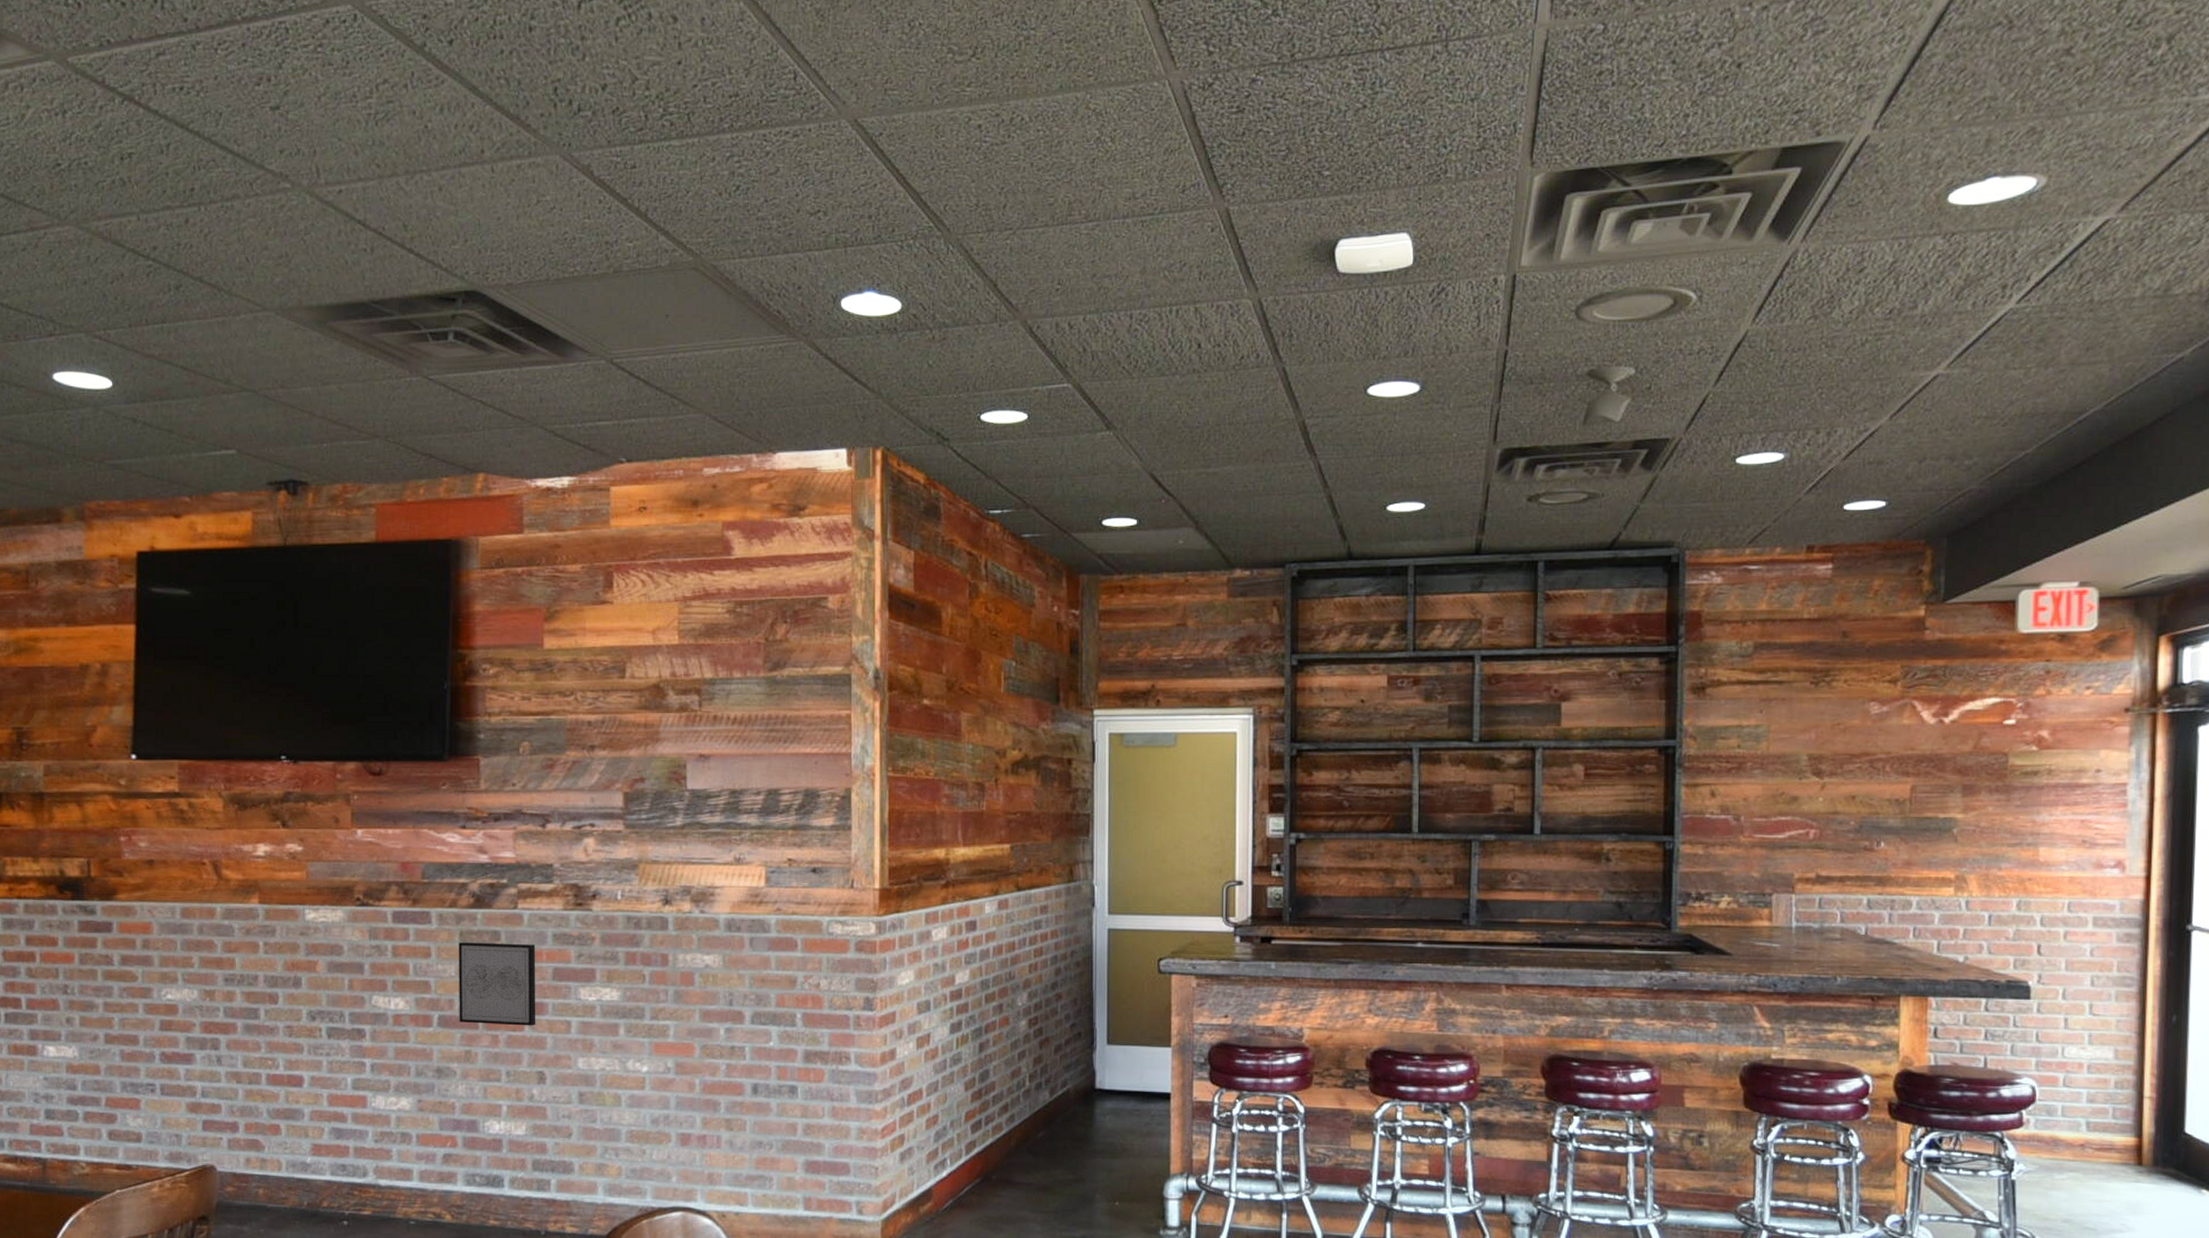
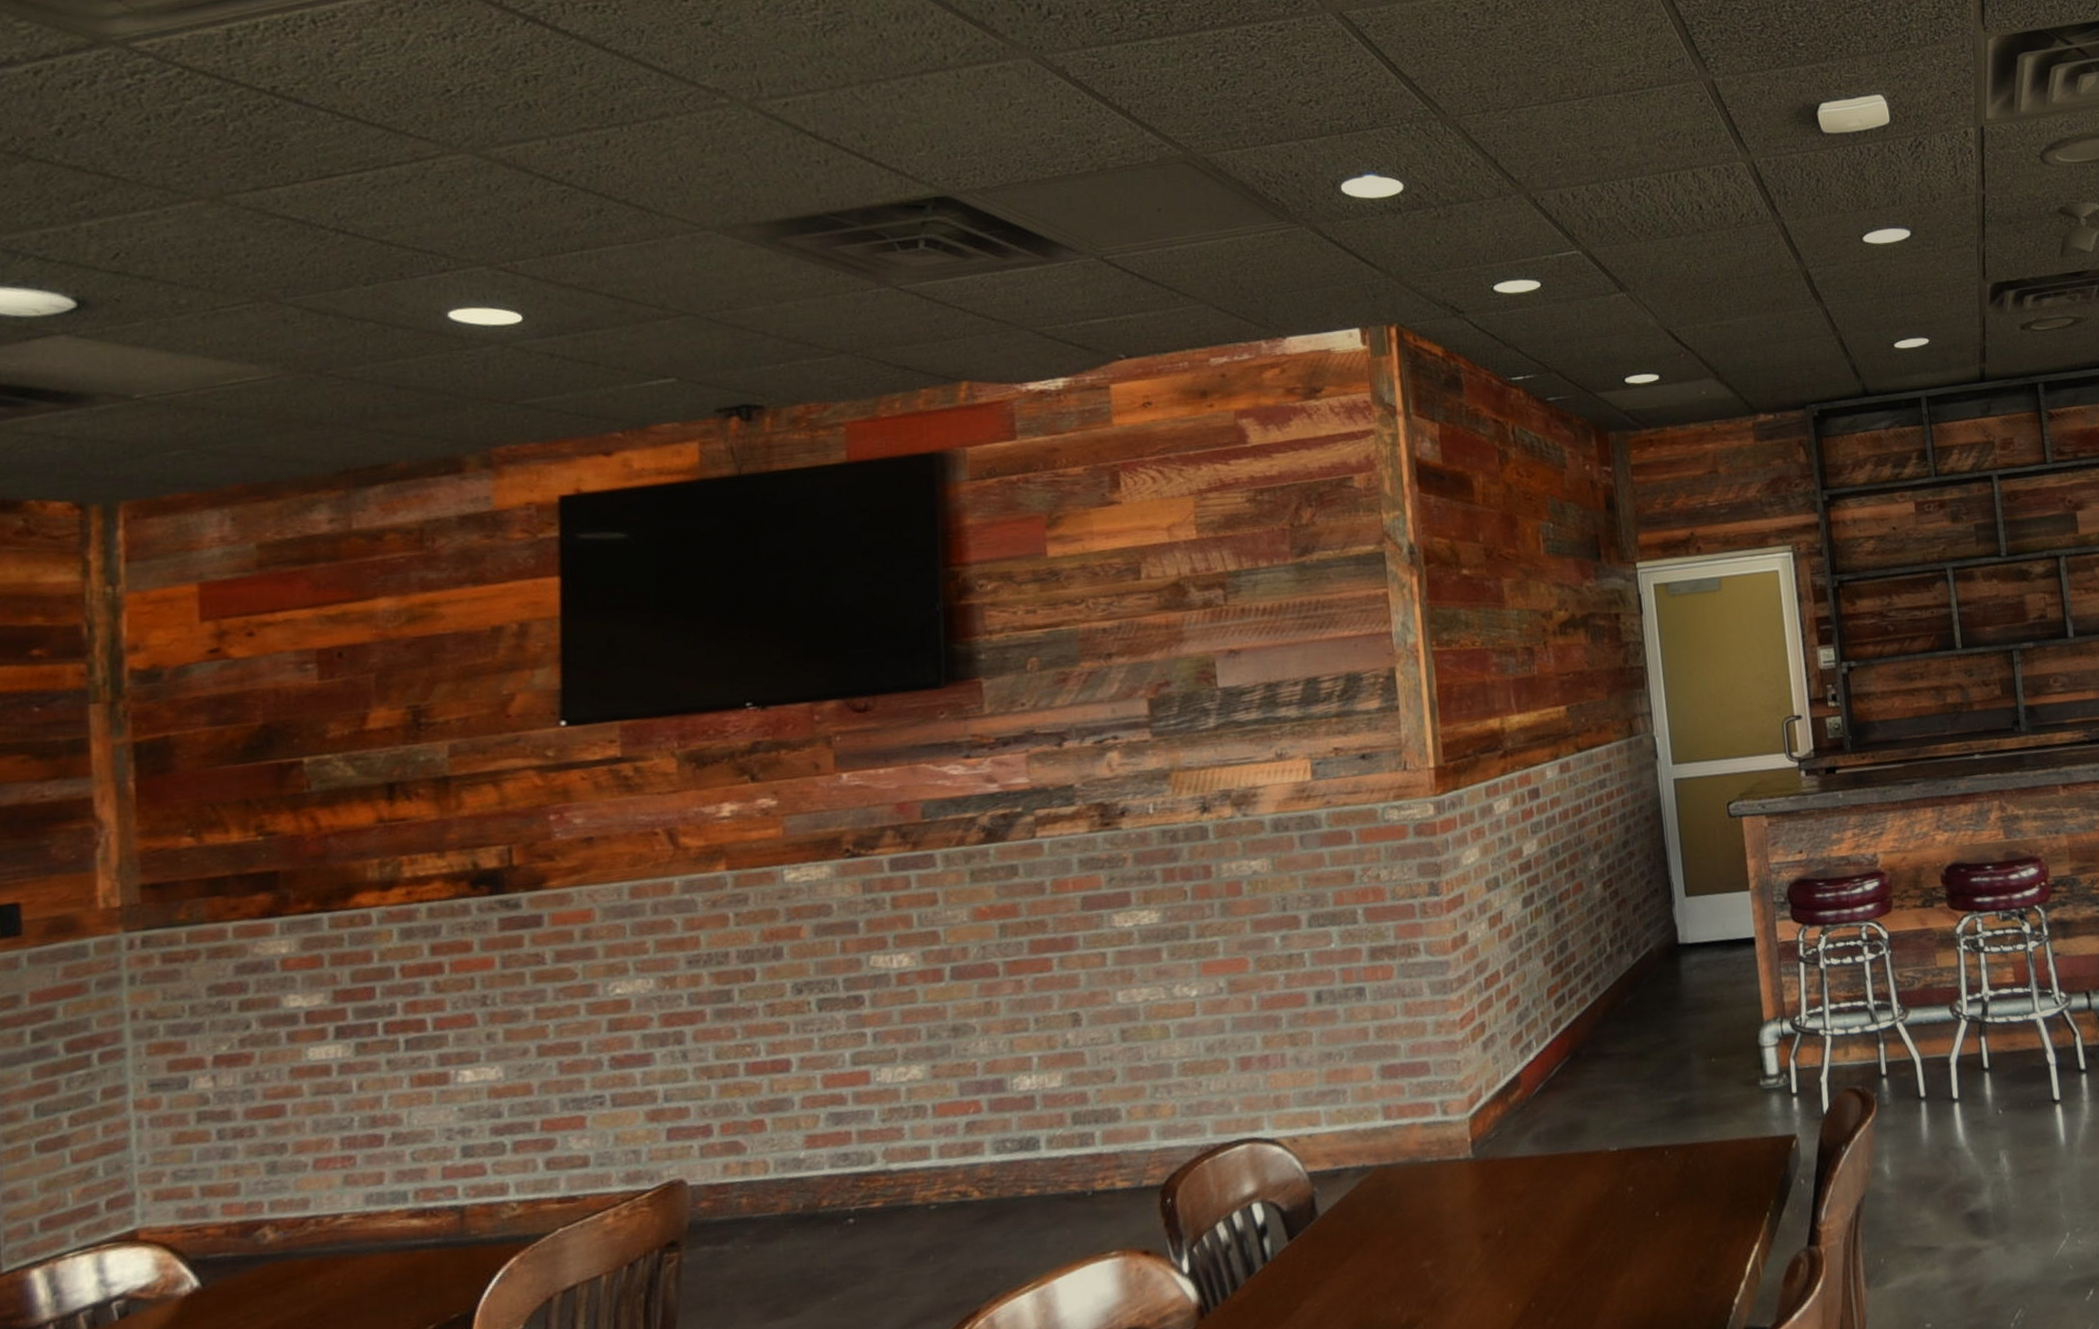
wall art: present [458,941,536,1026] -> none [969,874,1066,972]

